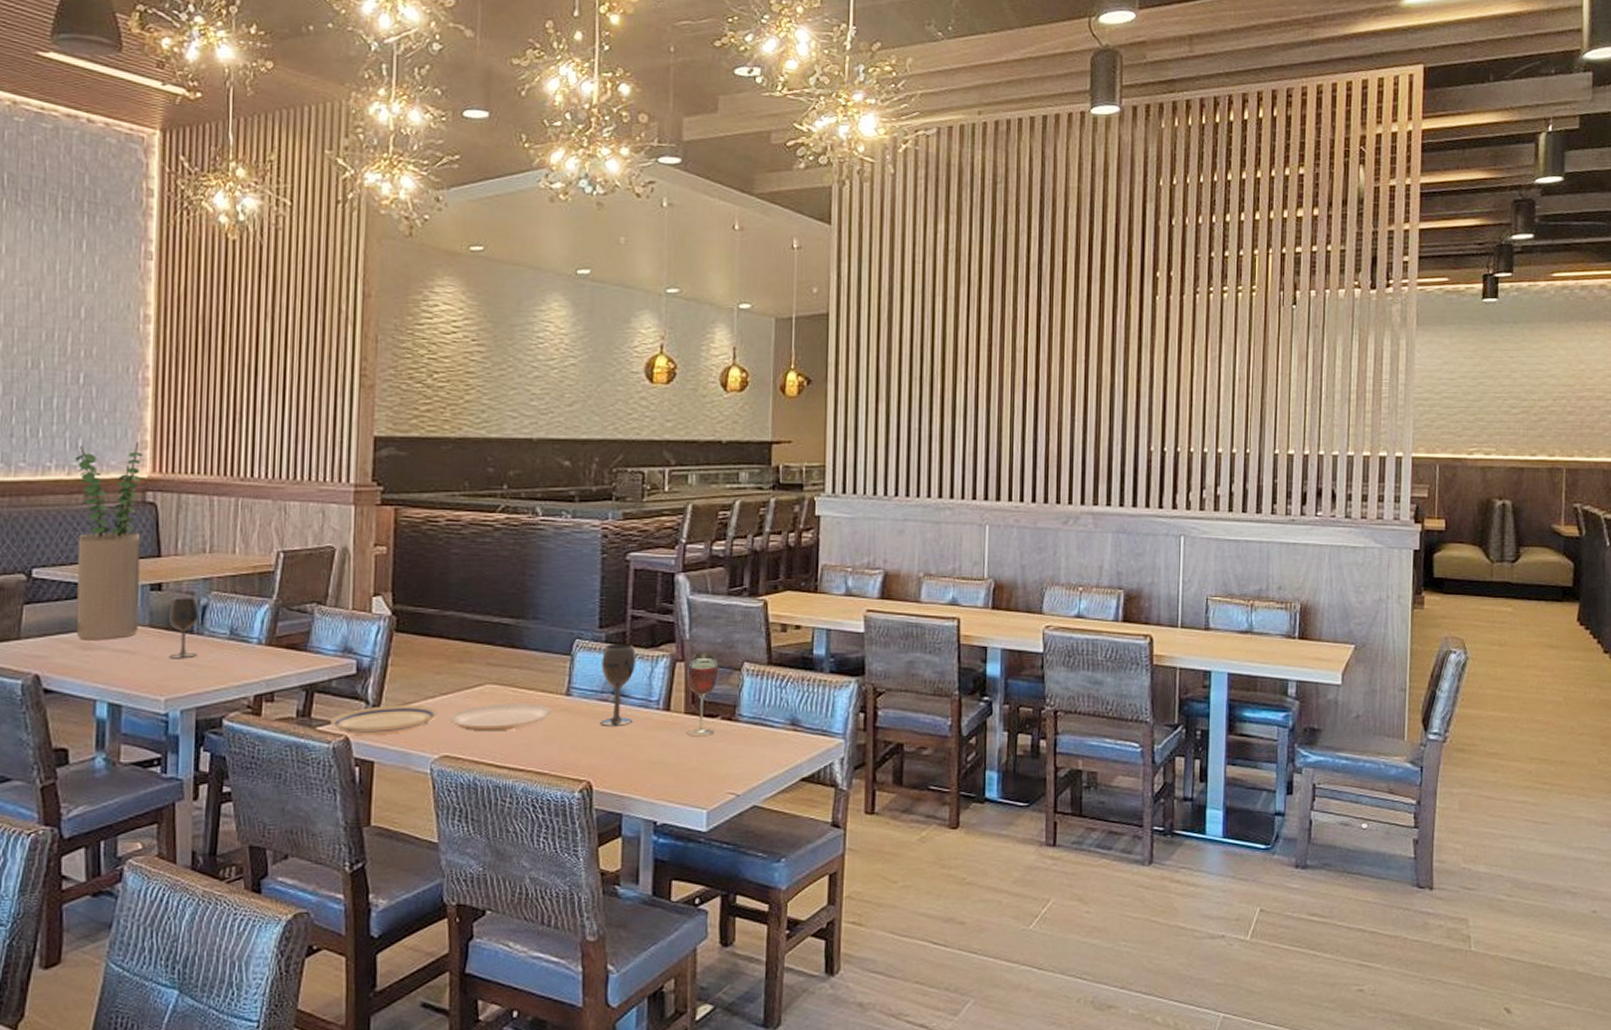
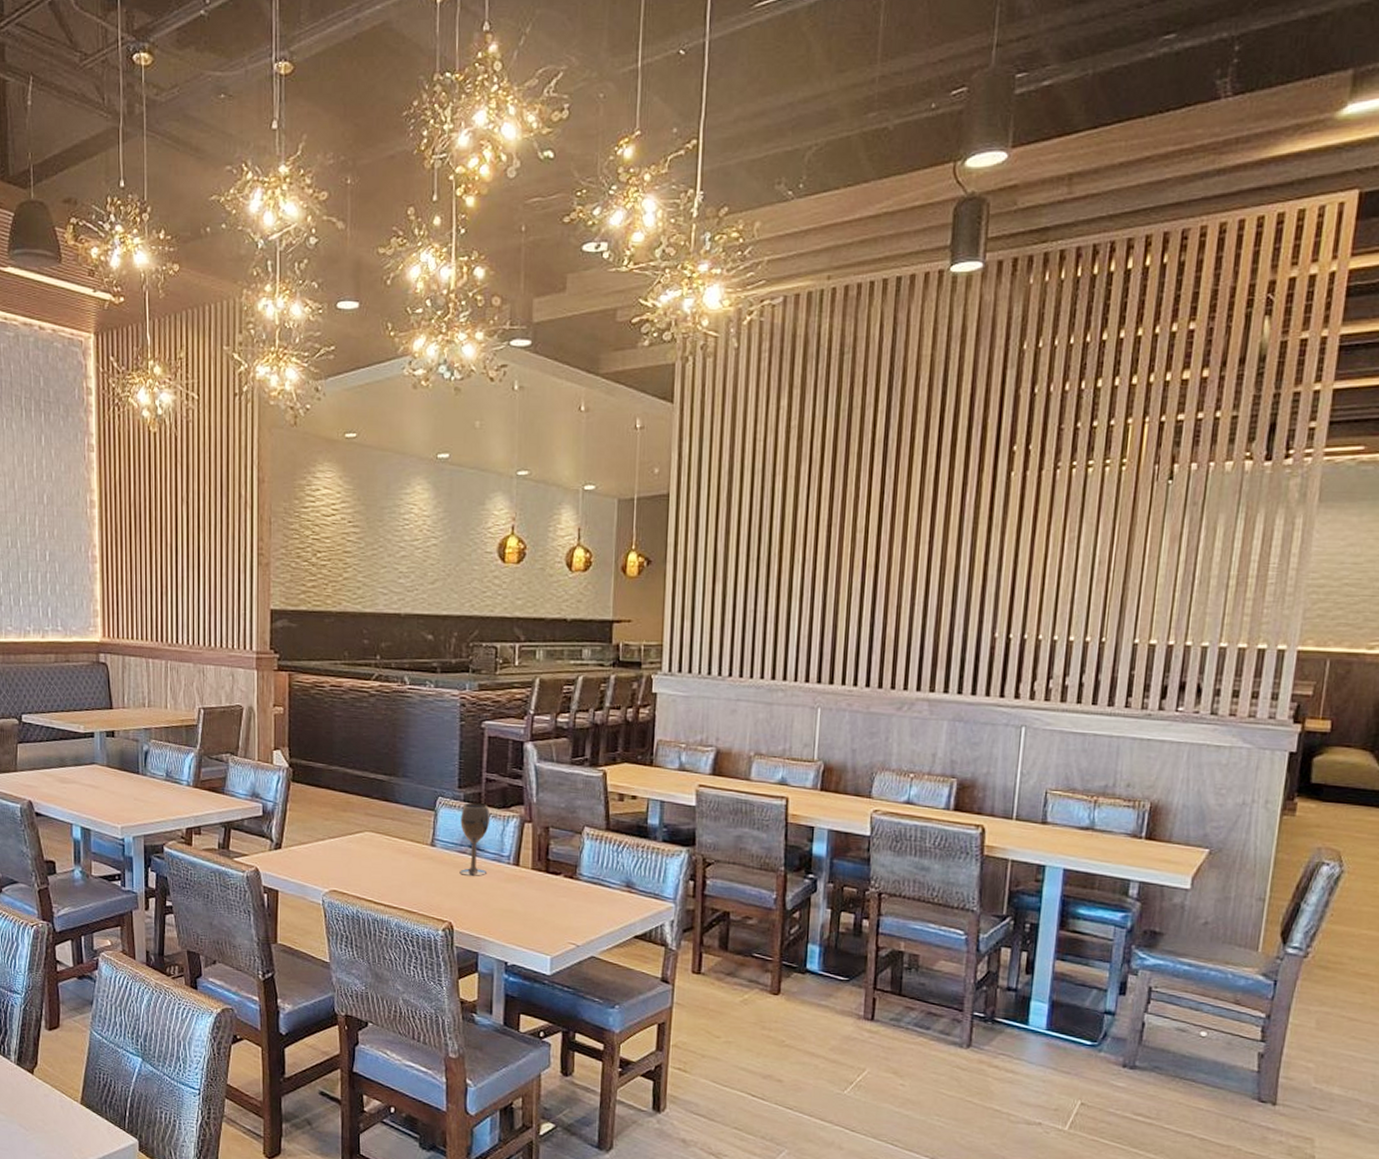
vase: present [75,442,143,641] -> none [46,611,100,776]
wine glass: present [169,598,198,659] -> none [121,744,142,795]
plate: present [330,705,438,736] -> none [244,844,327,869]
plate: present [449,703,553,732] -> none [336,848,420,873]
wineglass: present [687,652,719,737] -> none [534,815,562,892]

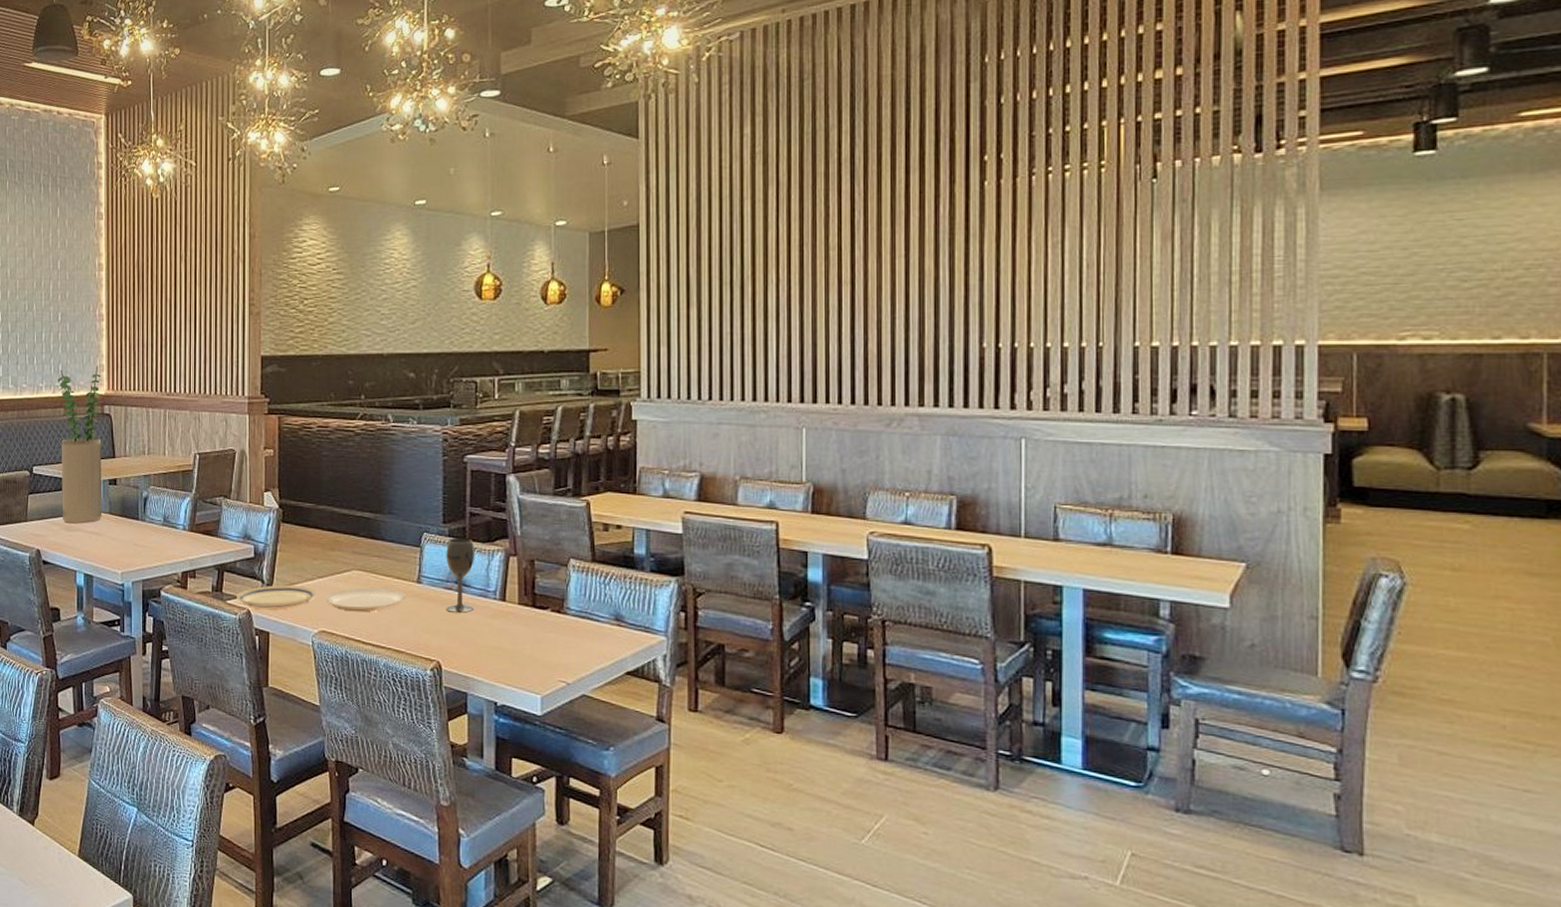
vase: none [46,611,100,776] -> present [57,366,102,524]
plate: none [244,844,327,869] -> present [236,585,316,610]
plate: none [336,848,420,873] -> present [325,587,407,612]

